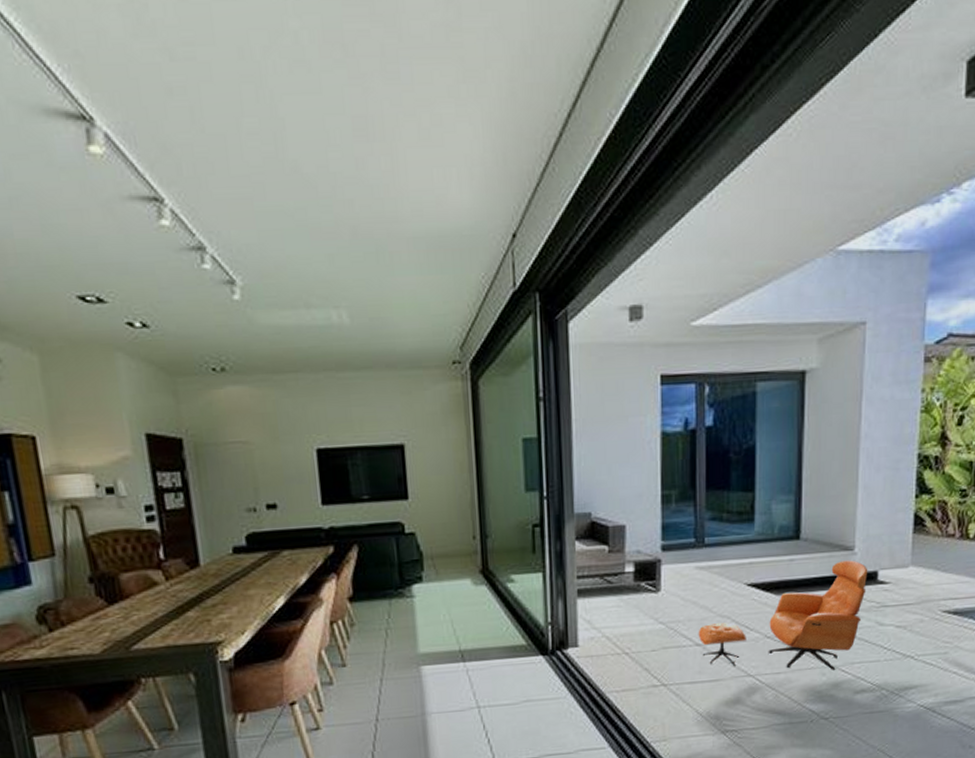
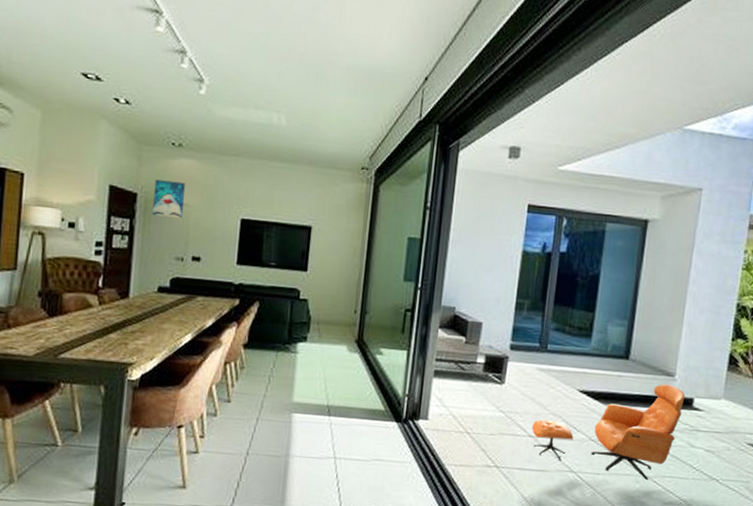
wall art: none [201,415,244,463] -> present [152,179,185,218]

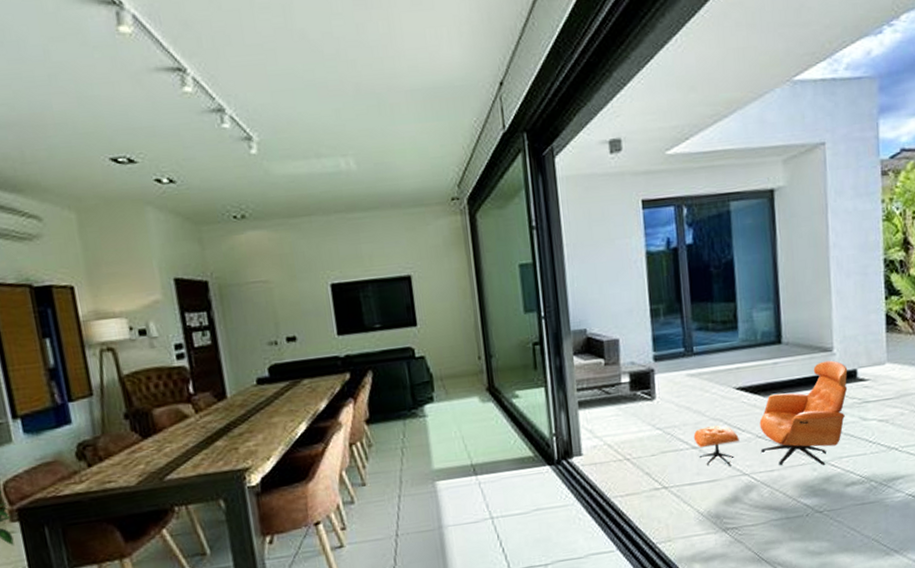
wall art: present [152,179,185,218] -> none [224,257,265,302]

